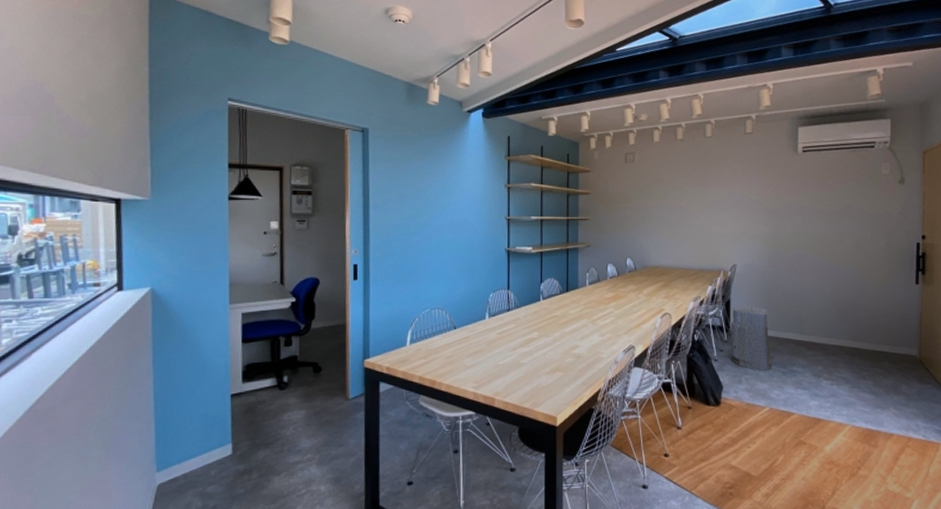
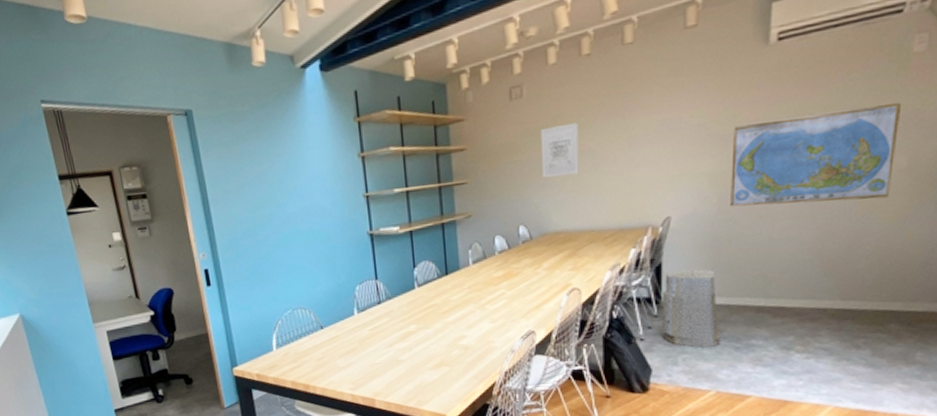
wall art: none [645,185,673,224] -> present [540,122,579,179]
world map: none [776,204,878,268] -> present [730,102,901,207]

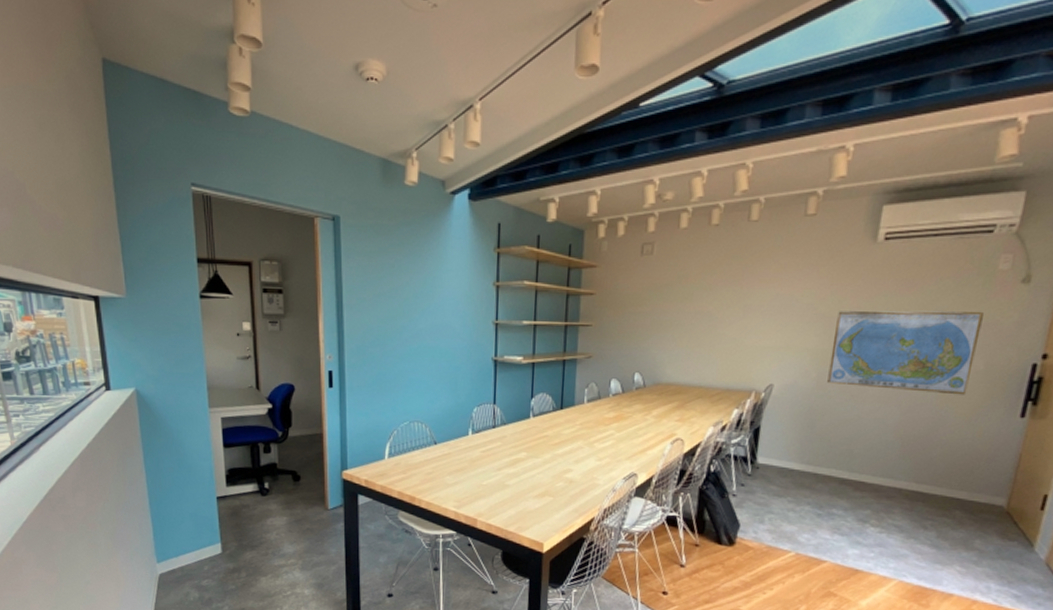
wall art: present [540,122,579,179] -> none [661,284,700,333]
air purifier: present [662,269,721,348] -> none [753,435,807,511]

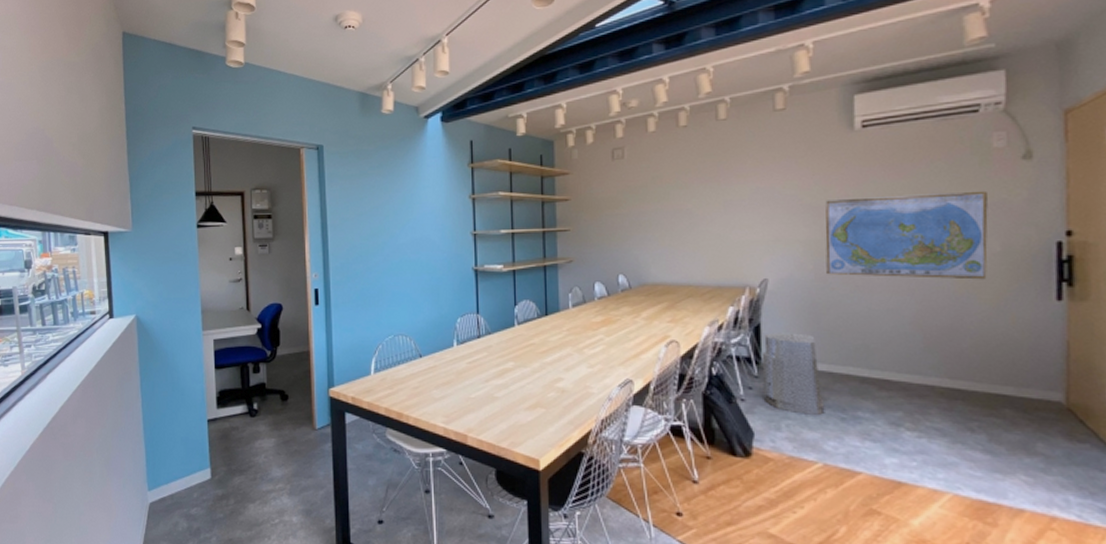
air purifier: none [753,435,807,511] -> present [761,333,825,415]

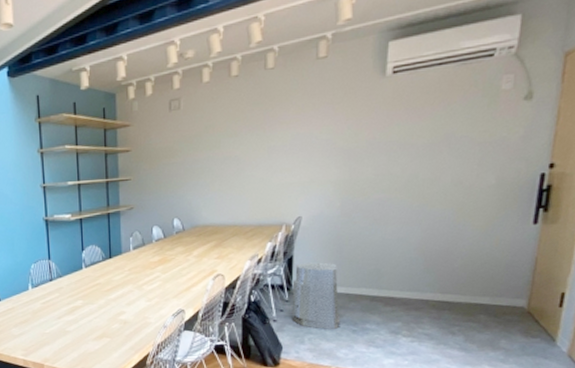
world map: present [825,190,988,280] -> none [351,130,491,211]

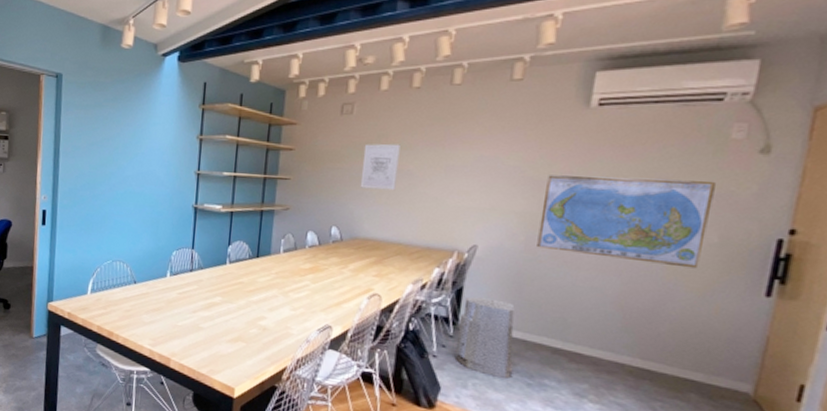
wall art: none [194,132,226,179] -> present [360,143,401,191]
world map: none [351,130,491,211] -> present [537,175,716,269]

